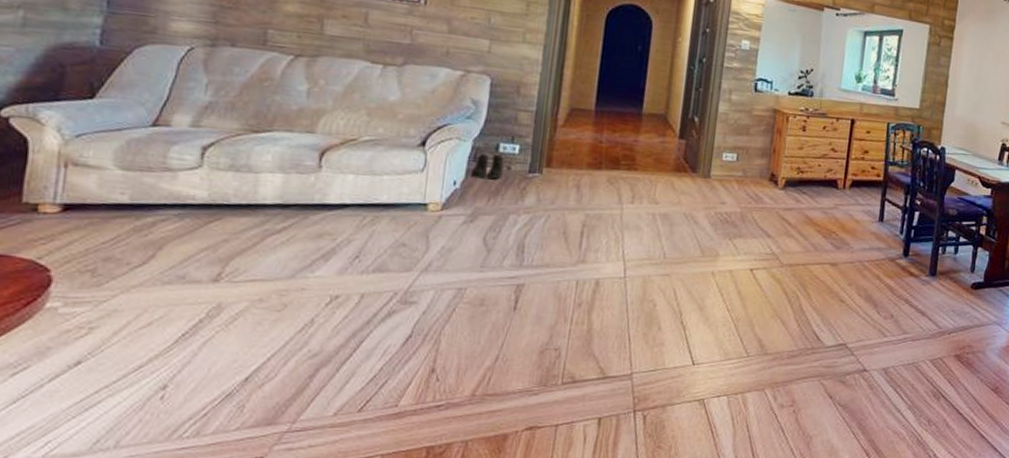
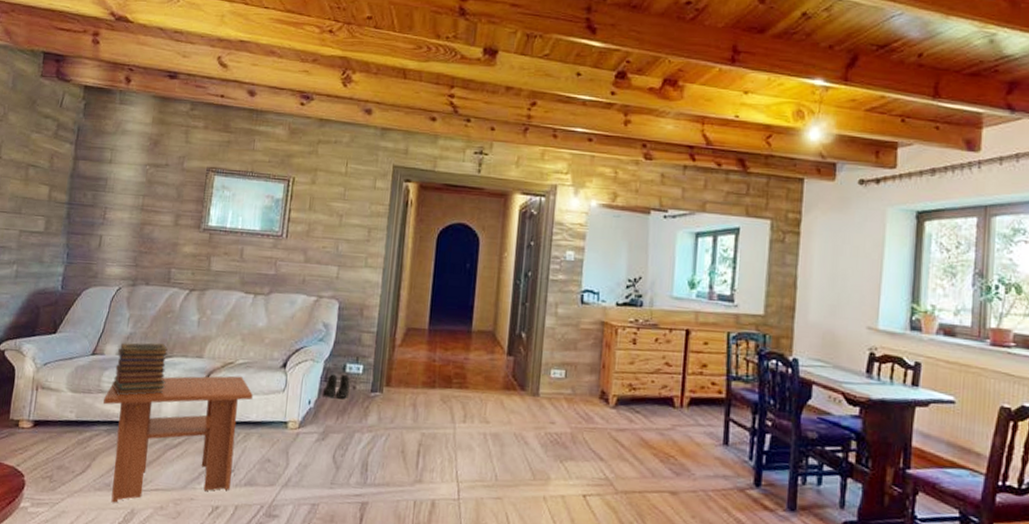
coffee table: none [170,153,383,298] -> present [102,375,253,503]
book stack: none [184,113,266,175] -> present [112,342,168,396]

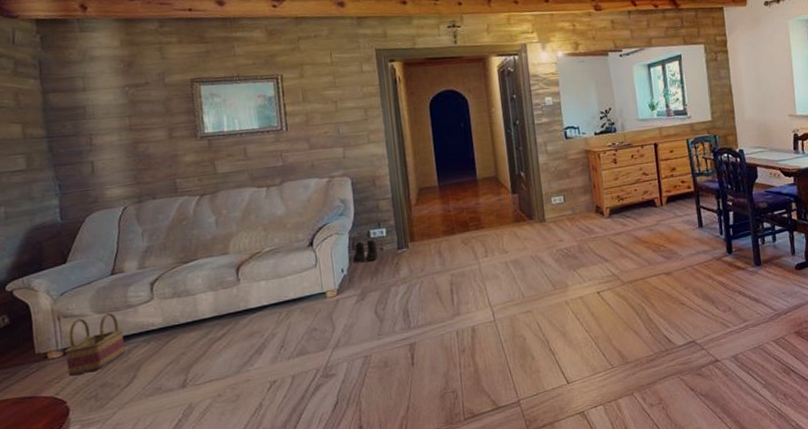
basket: none [32,392,90,451] -> present [64,312,126,376]
coffee table: present [102,375,253,503] -> none [134,262,287,404]
book stack: present [112,342,168,396] -> none [138,249,197,306]

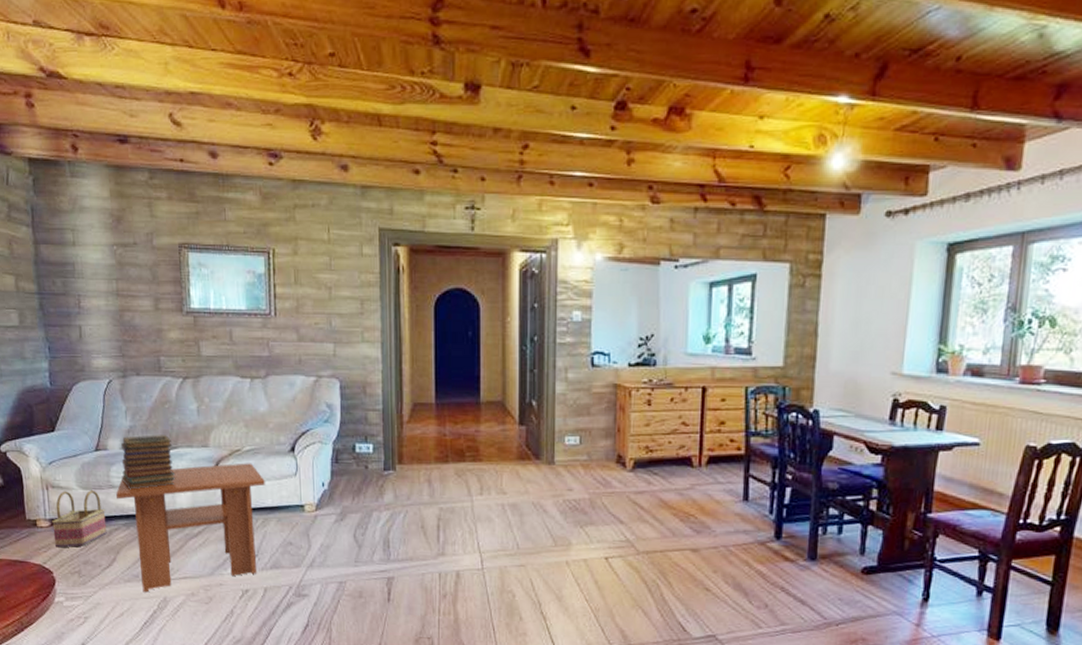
coffee table: none [134,262,287,404] -> present [115,463,265,593]
book stack: none [138,249,197,306] -> present [121,435,176,490]
boots: present [352,239,378,264] -> none [334,454,362,479]

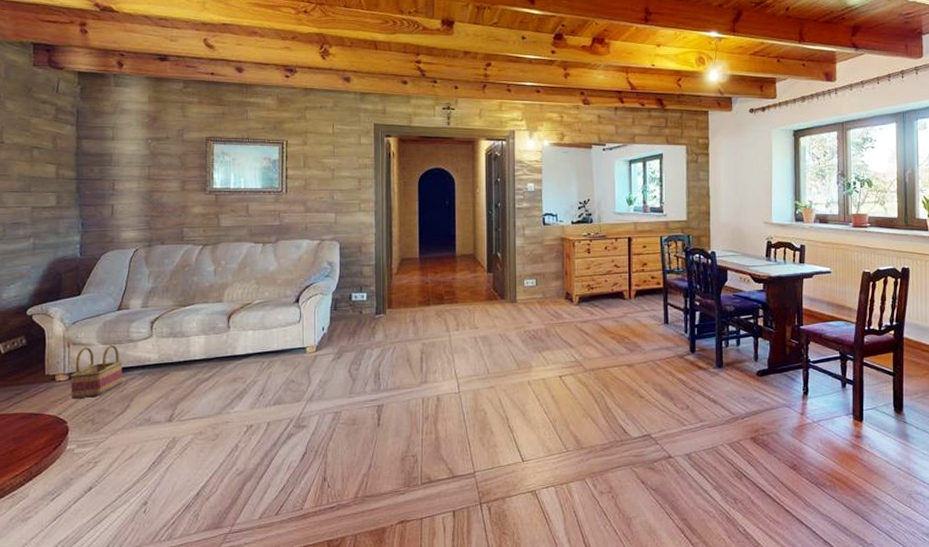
coffee table: present [115,463,265,593] -> none [133,314,272,435]
book stack: present [121,435,176,490] -> none [140,294,191,342]

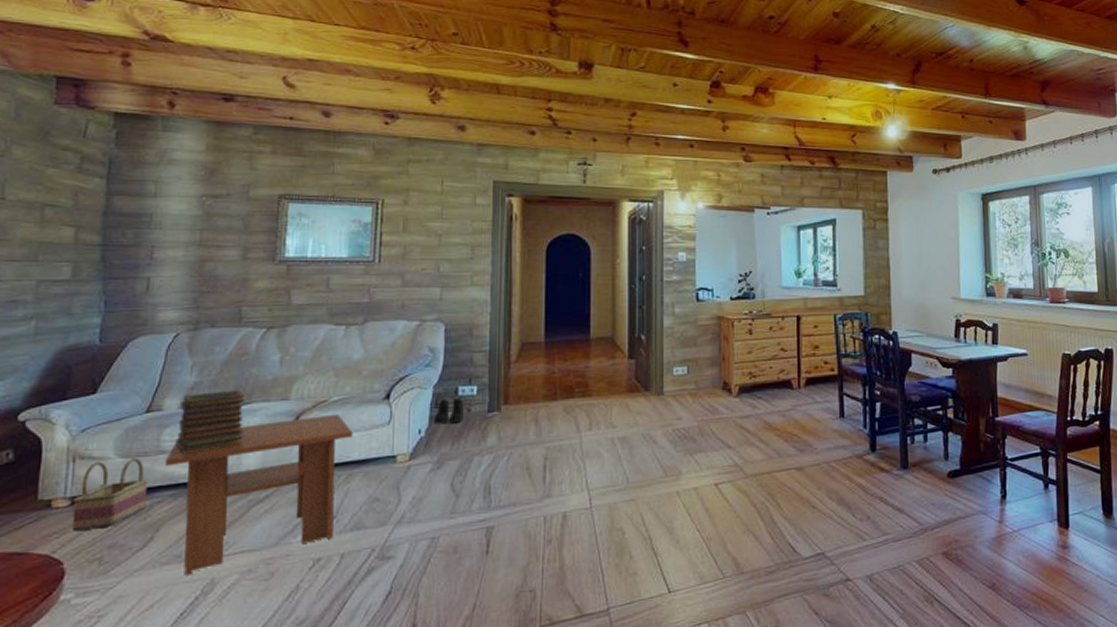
coffee table: none [133,314,272,435] -> present [164,414,353,576]
book stack: none [140,294,191,342] -> present [175,390,245,454]
boots: none [333,302,357,323] -> present [433,397,464,424]

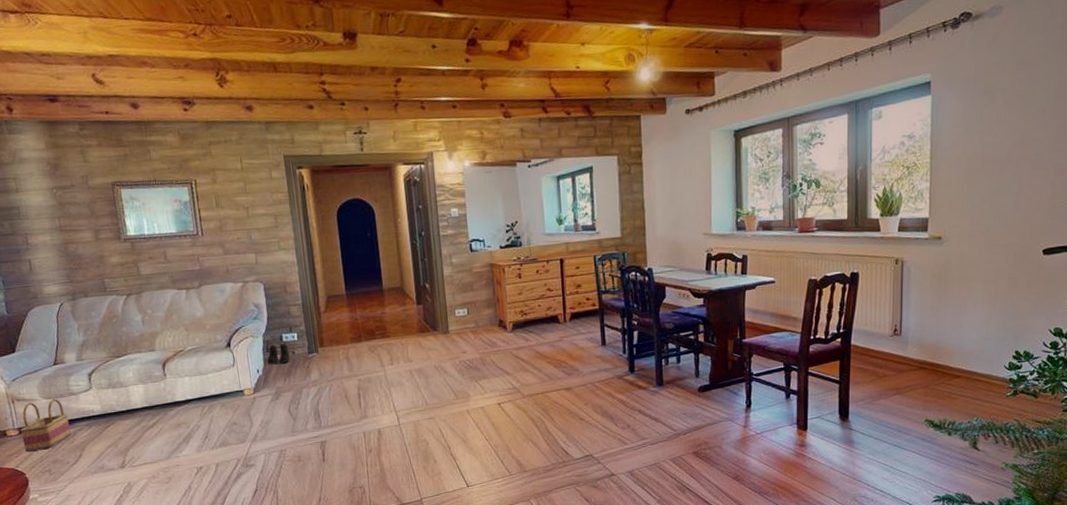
coffee table: present [164,414,353,576] -> none [76,360,209,481]
book stack: present [175,390,245,454] -> none [77,345,129,395]

